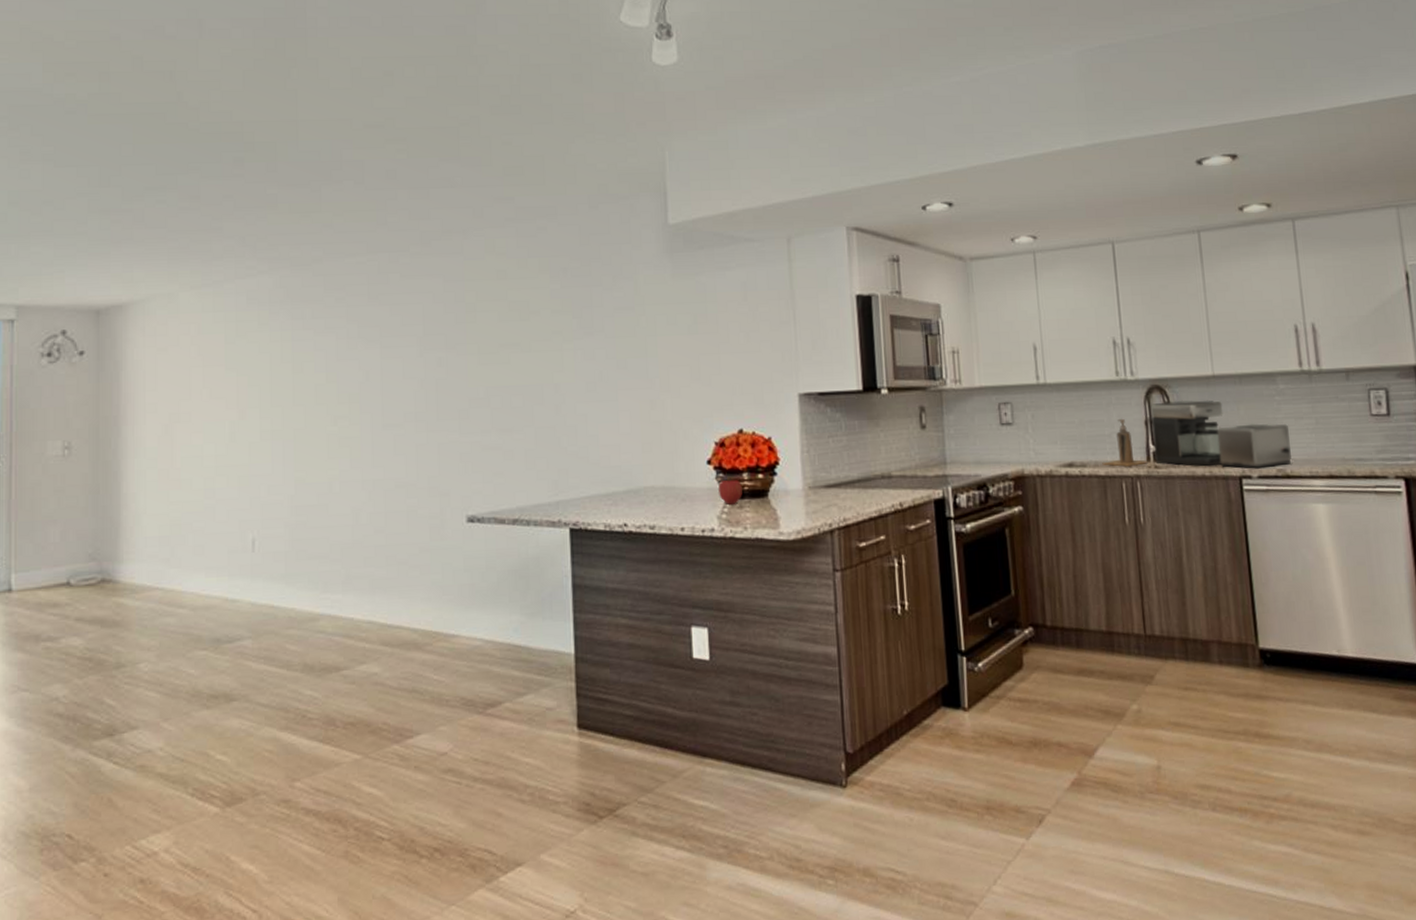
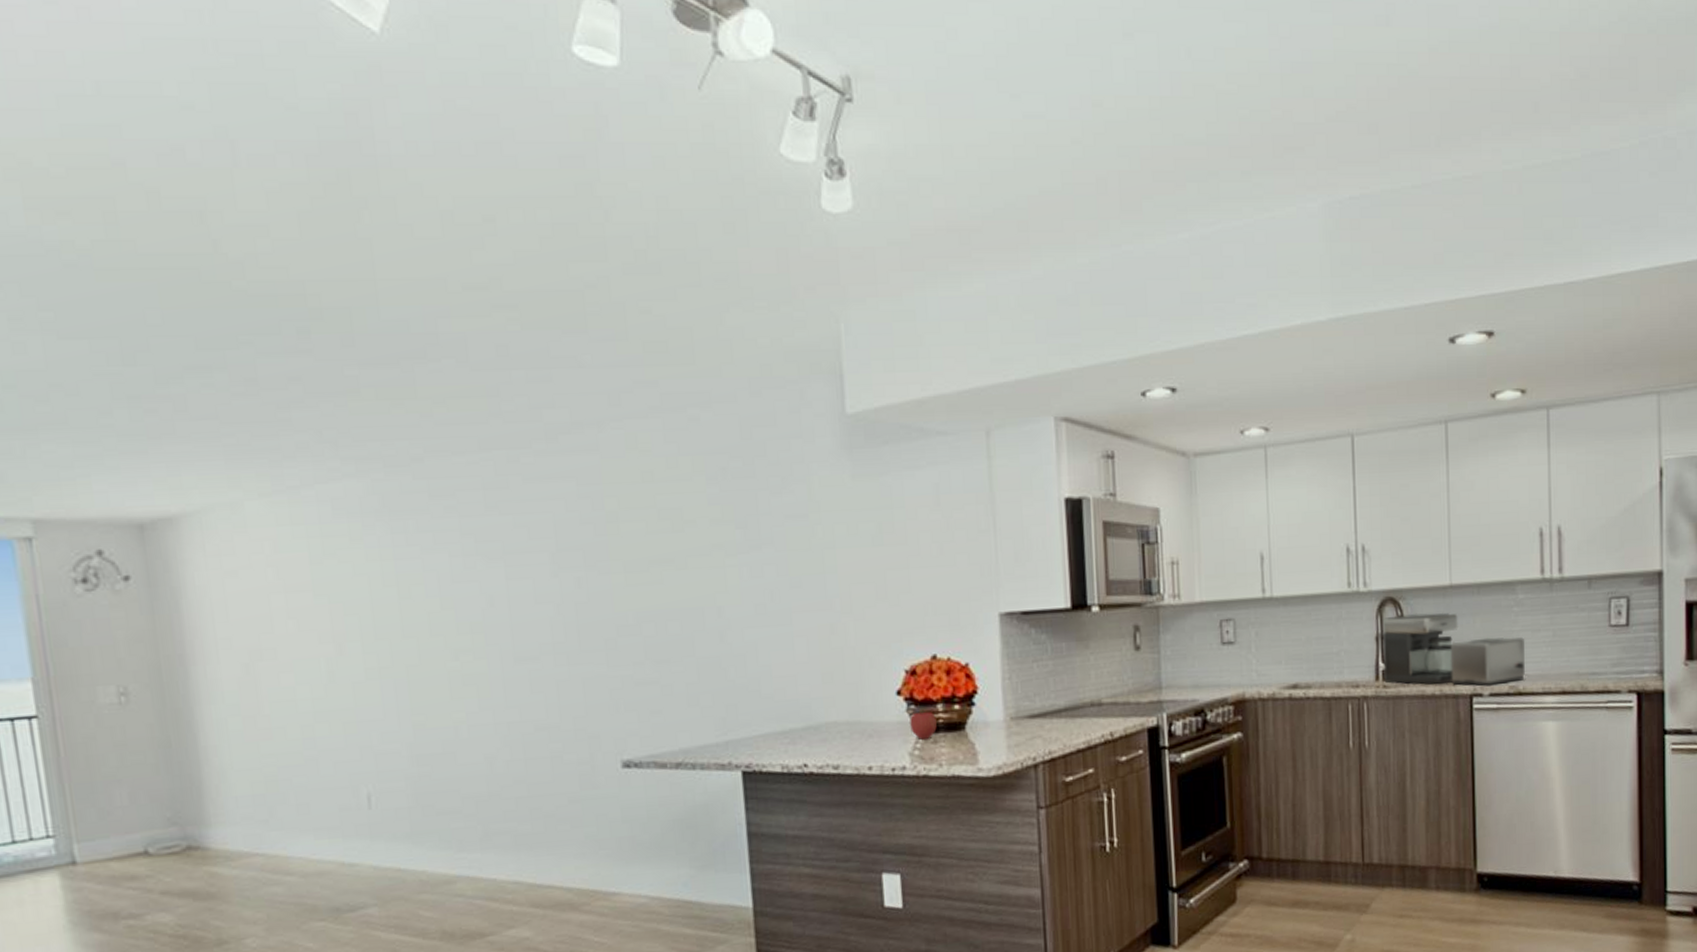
soap dispenser: present [1102,418,1147,467] -> none [1328,634,1375,687]

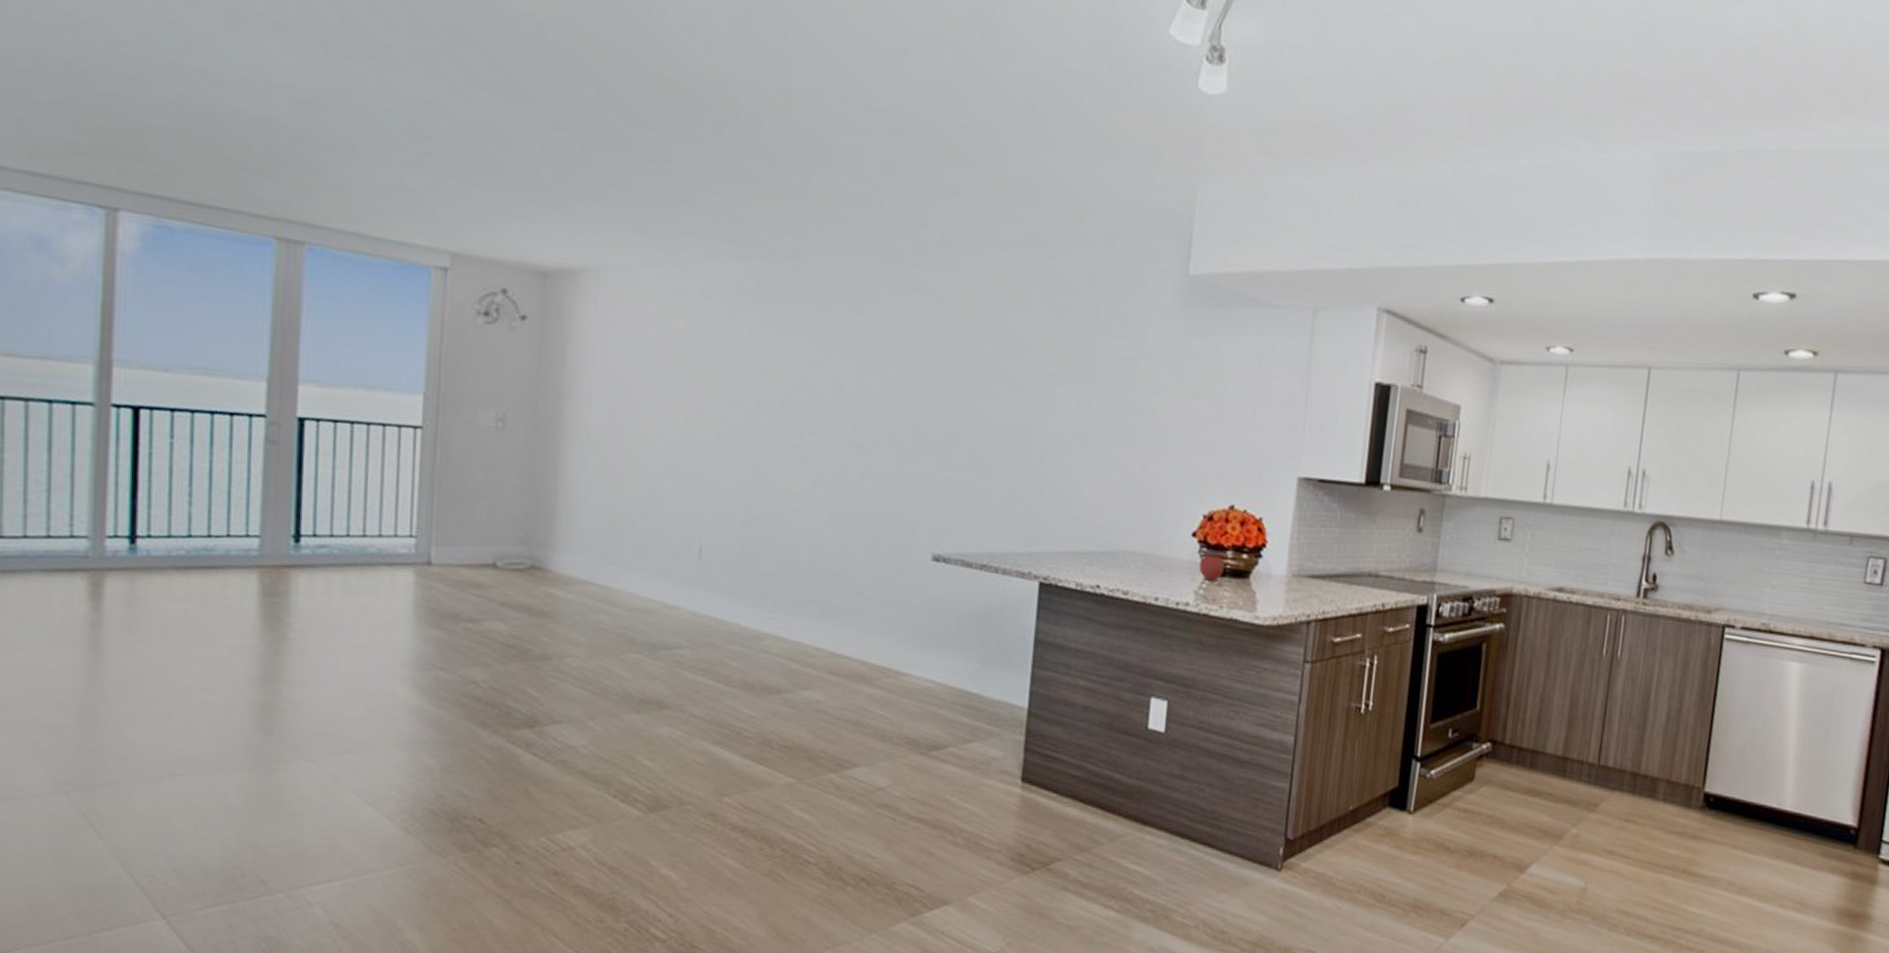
coffee maker: present [1383,612,1458,685] -> none [1644,540,1723,611]
toaster: present [1450,637,1525,687] -> none [1707,573,1782,620]

